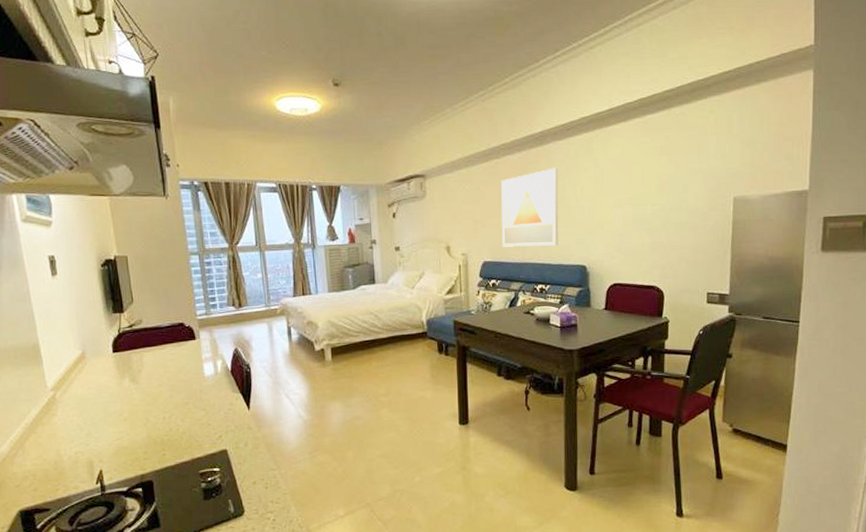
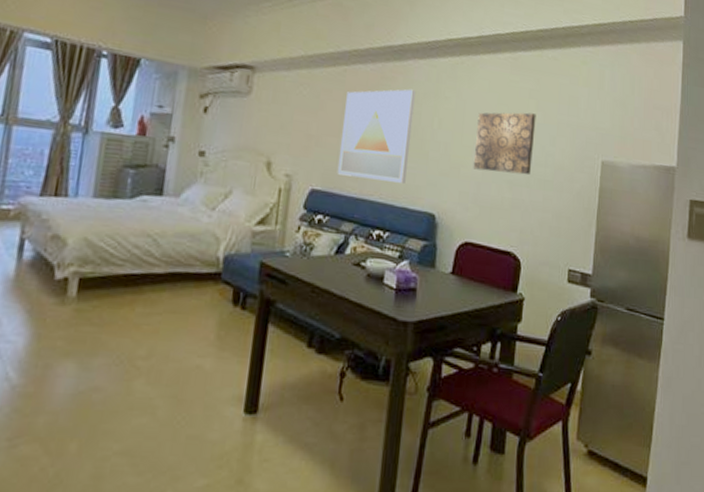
wall art: none [614,167,669,224] -> present [473,112,536,175]

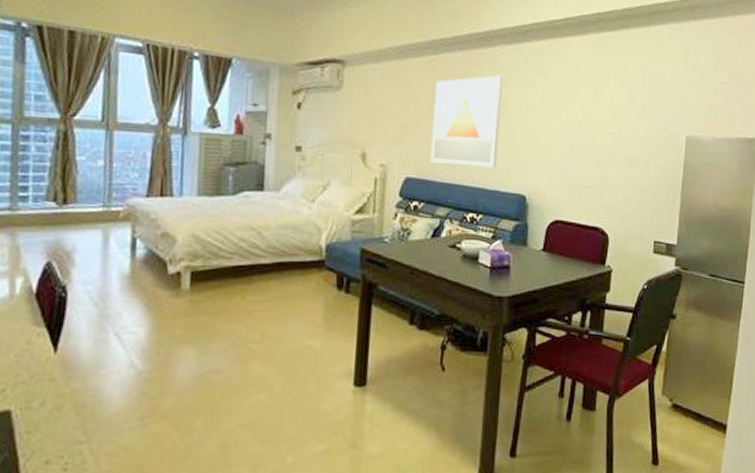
wall art: present [473,112,536,175] -> none [561,92,622,154]

